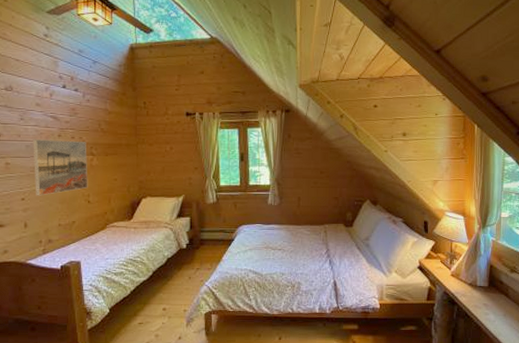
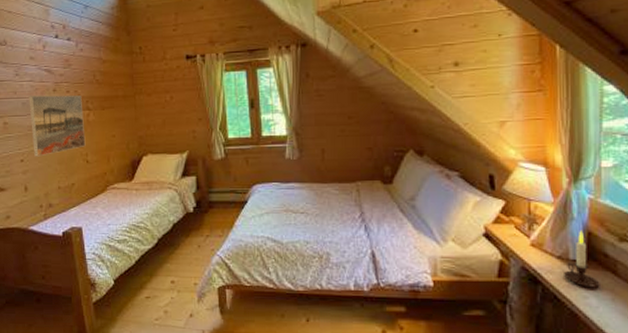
candle: none [473,264,497,307] -> present [564,231,600,288]

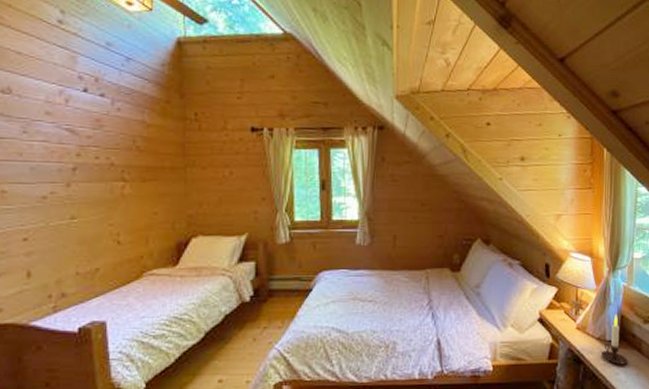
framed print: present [29,95,86,157] -> none [40,159,118,235]

